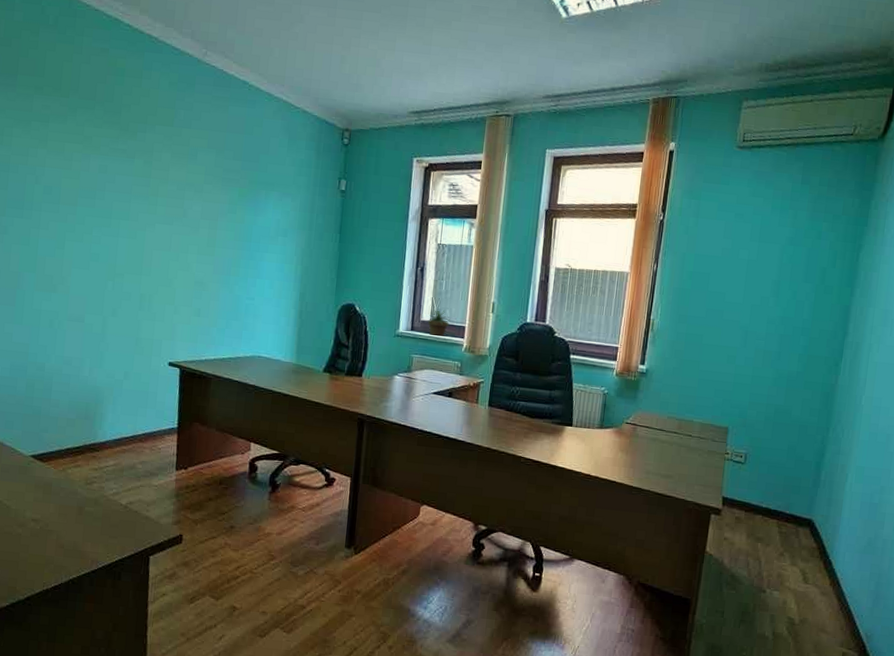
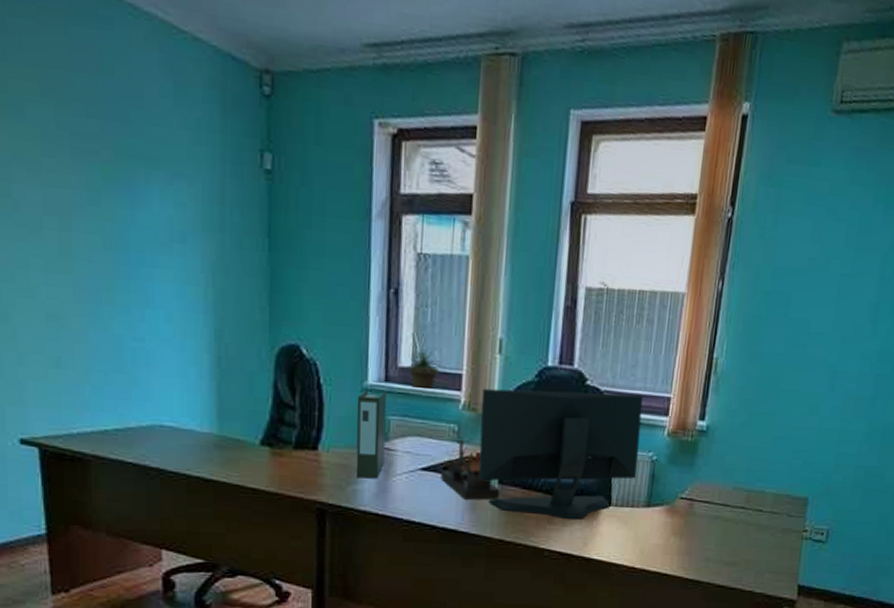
binder: none [387,336,412,399] -> present [355,390,387,479]
desk organizer: none [447,373,490,418] -> present [441,440,501,500]
computer monitor: none [474,337,598,436] -> present [478,388,644,520]

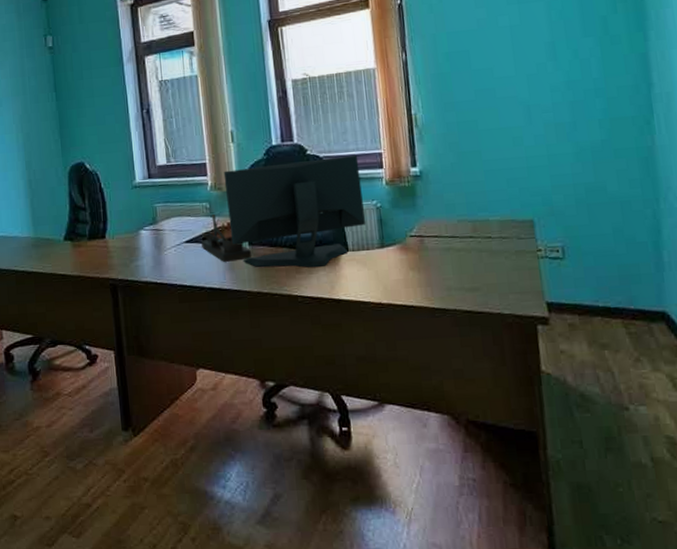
binder: present [355,390,387,479] -> none [129,186,157,256]
potted plant: present [406,350,442,389] -> none [163,149,189,179]

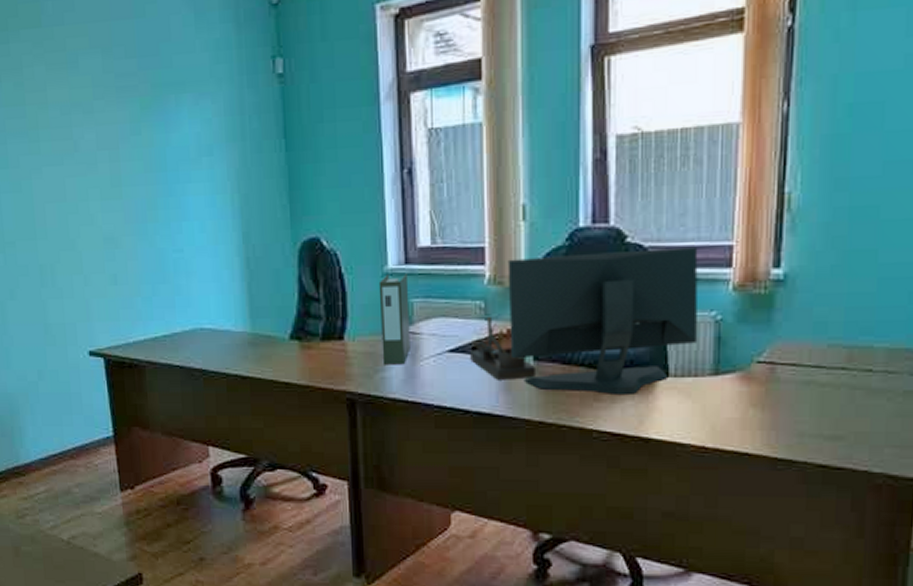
binder: none [129,186,157,256] -> present [378,274,410,365]

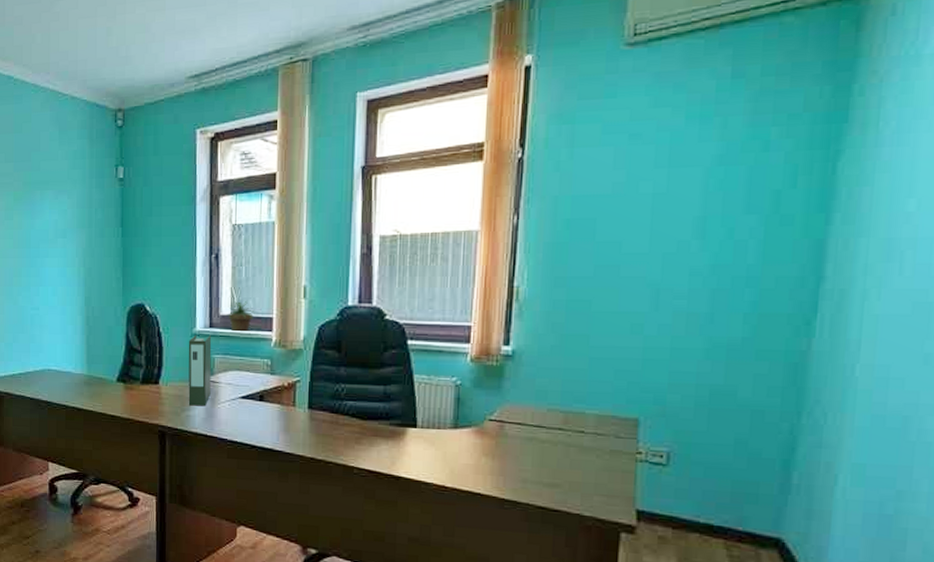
potted plant: none [426,226,462,266] -> present [226,300,255,331]
desk organizer: present [470,317,537,380] -> none [258,372,311,423]
computer monitor: present [507,248,699,396] -> none [290,325,443,441]

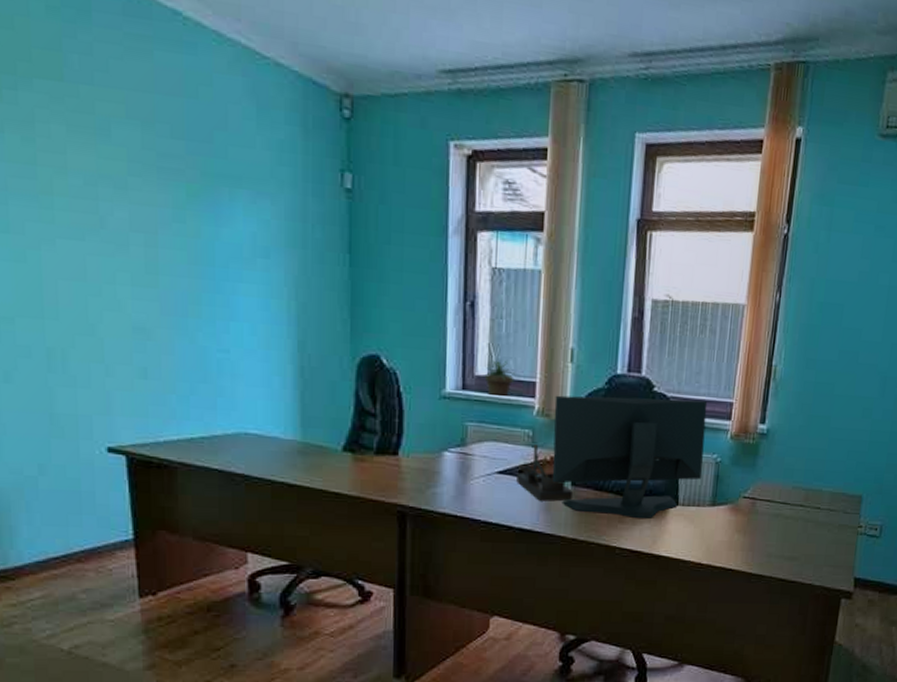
binder: present [188,335,212,406] -> none [435,397,465,482]
desk organizer: none [258,372,311,423] -> present [517,445,574,501]
computer monitor: none [290,325,443,441] -> present [552,395,708,519]

